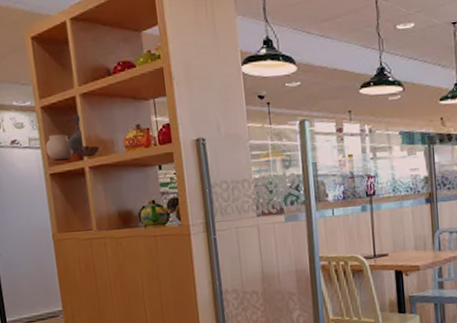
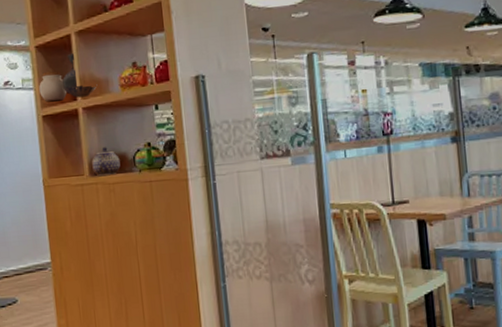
teapot: none [99,204,127,232] -> present [92,147,121,177]

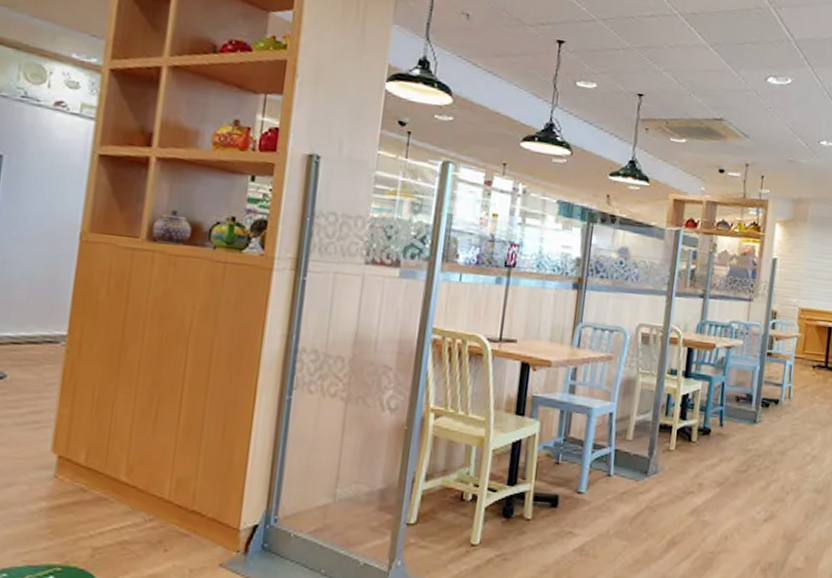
jar: present [39,71,68,103] -> none [102,102,141,144]
ceramic jug: present [61,52,97,98] -> none [135,89,183,146]

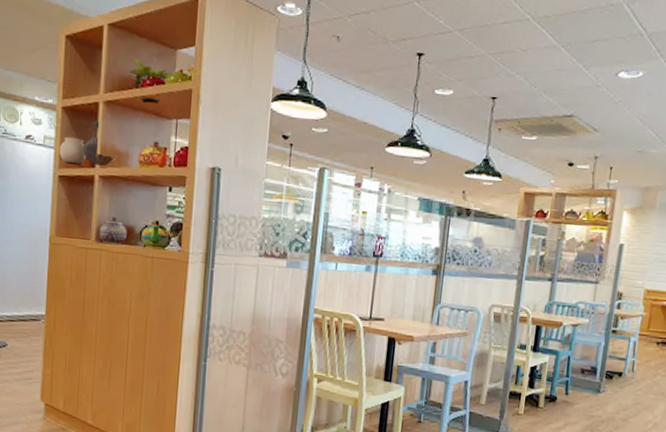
jar: none [102,102,141,144] -> present [59,134,87,166]
ceramic jug: none [135,89,183,146] -> present [82,121,117,166]
potted plant: none [206,18,261,74] -> present [130,59,171,104]

